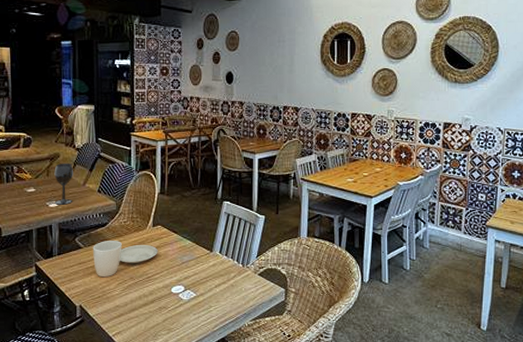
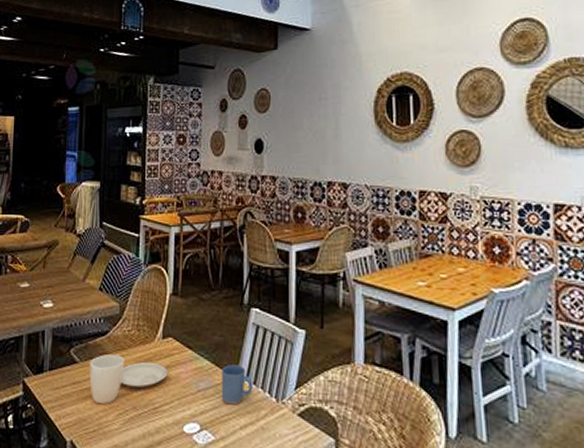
wine glass: present [54,163,73,205] -> none [49,252,73,305]
mug: none [200,243,225,271] -> present [221,364,253,405]

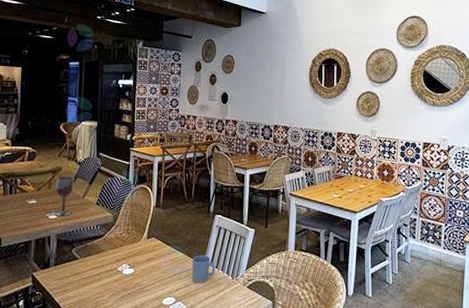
wine glass: none [49,252,73,305] -> present [54,176,74,216]
cup: present [89,354,124,405] -> none [88,252,117,289]
plate: present [120,361,168,388] -> none [113,256,151,275]

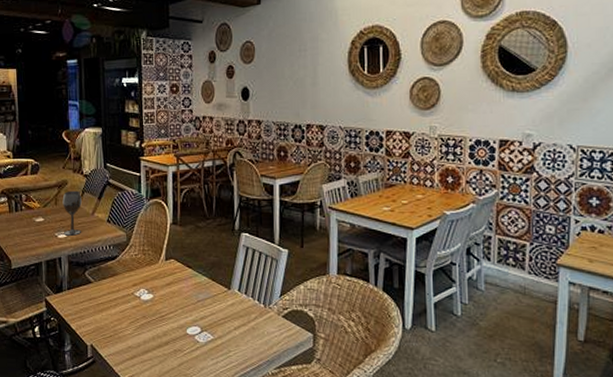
mug: present [191,255,216,283] -> none [217,279,245,311]

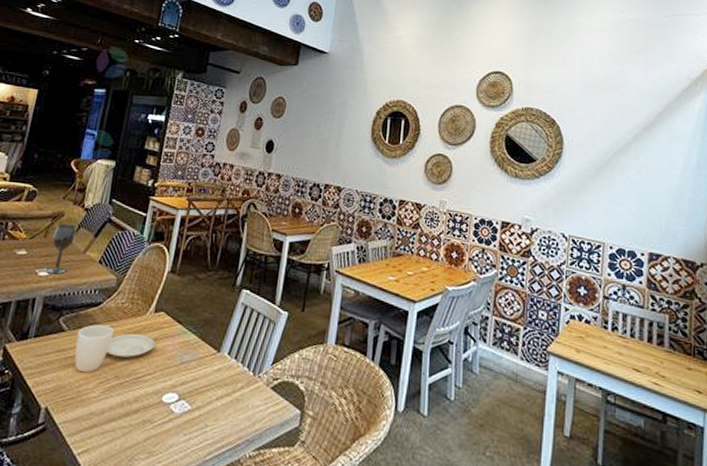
cup: none [103,275,134,315] -> present [74,324,114,373]
plate: none [130,279,172,300] -> present [106,333,156,358]

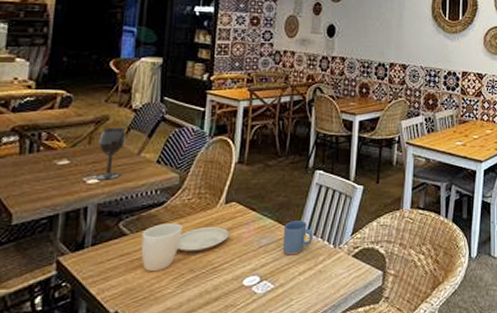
mug: none [202,340,235,377] -> present [282,220,314,256]

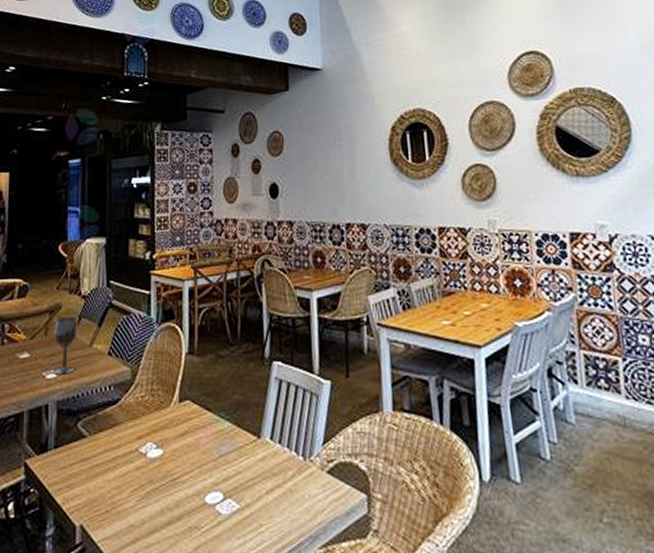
cup: present [141,223,182,272] -> none [100,425,138,481]
plate: present [176,226,230,252] -> none [134,429,186,458]
mug: present [282,220,314,256] -> none [243,424,279,468]

